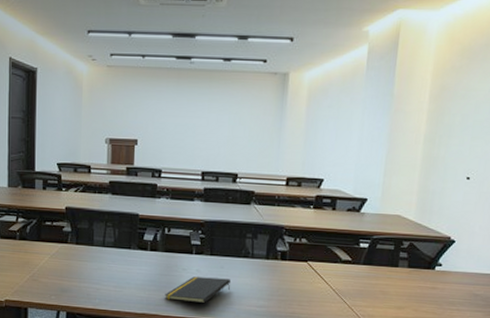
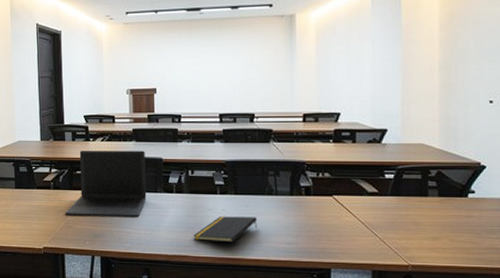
laptop: none [30,201,121,274] -> present [65,151,147,218]

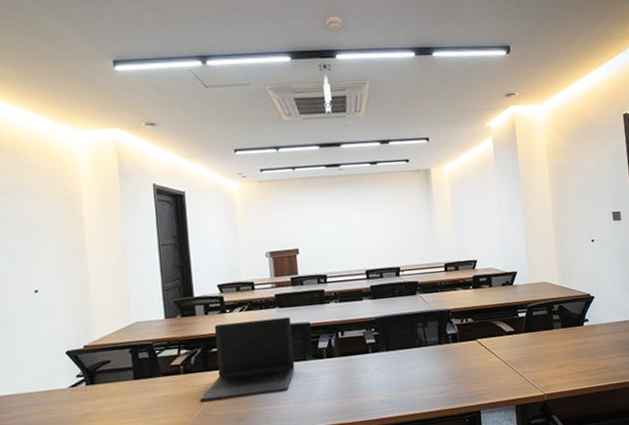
notepad: present [193,216,257,243] -> none [347,371,410,406]

